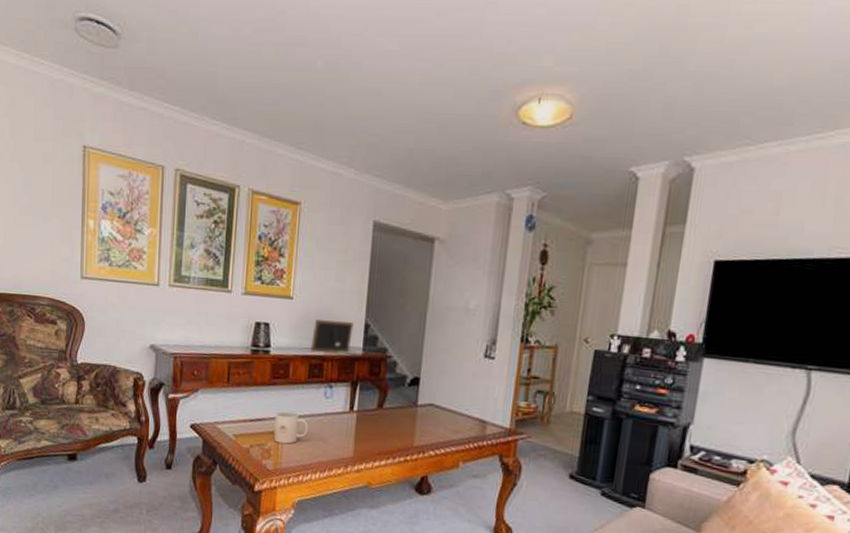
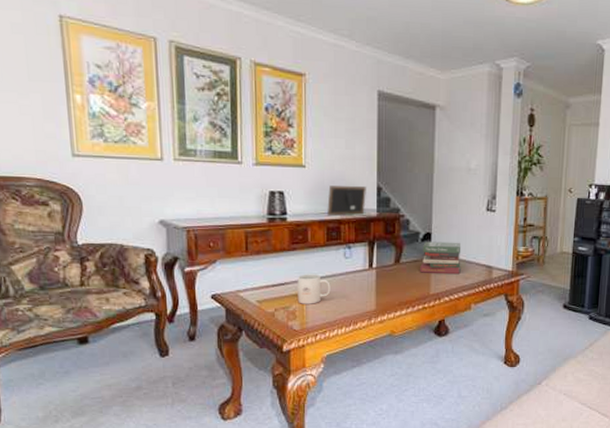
books: none [404,386,453,427] -> present [420,241,461,275]

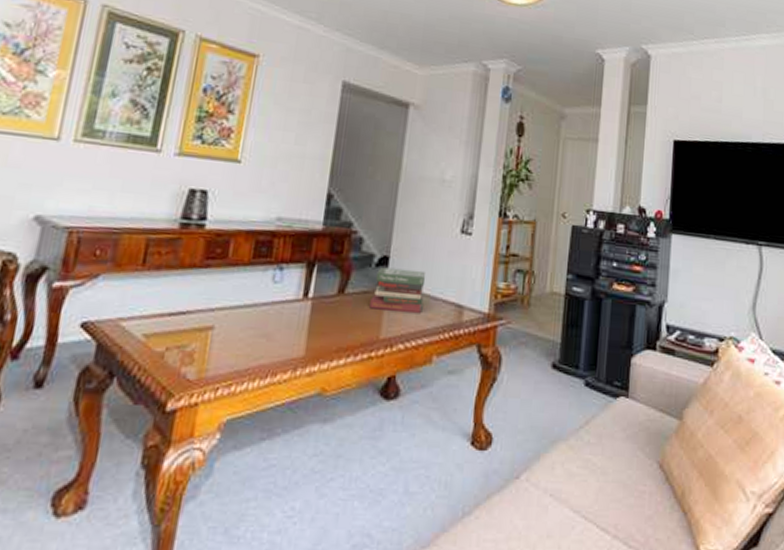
mug: present [297,274,331,304] -> none [200,300,249,344]
picture frame: present [327,185,366,217] -> none [259,188,314,228]

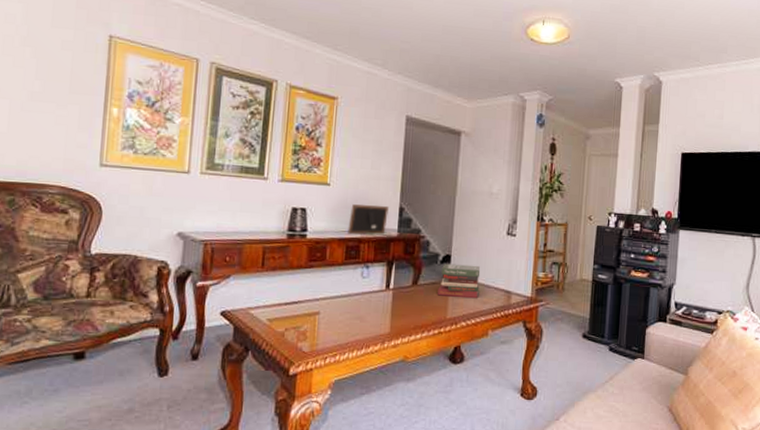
picture frame: none [259,188,314,228] -> present [348,204,389,236]

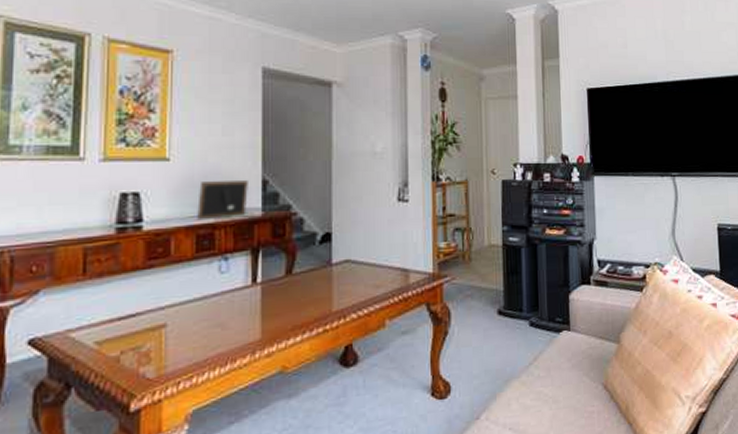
books: present [437,263,481,299] -> none [319,241,370,285]

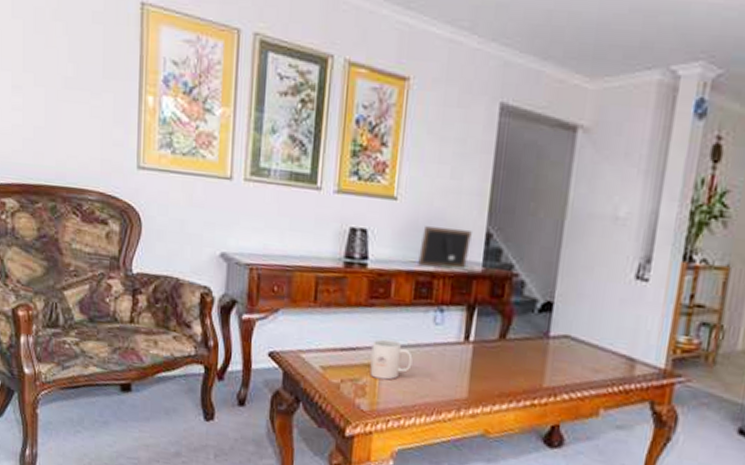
mug: none [154,297,200,341] -> present [369,339,413,381]

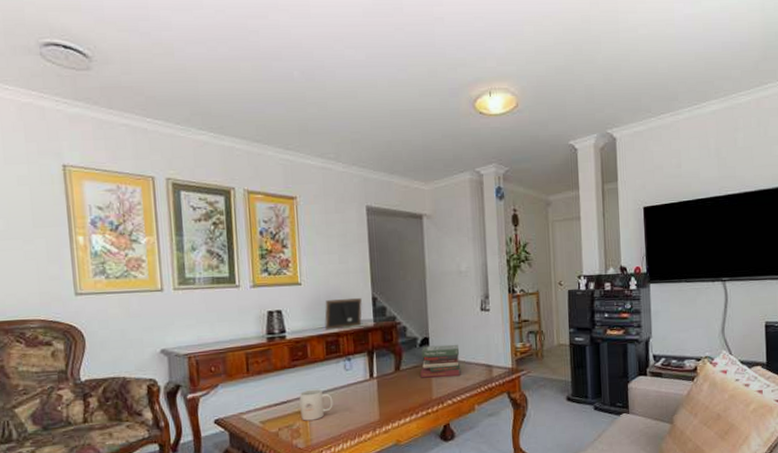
books: none [532,313,594,365] -> present [420,344,461,378]

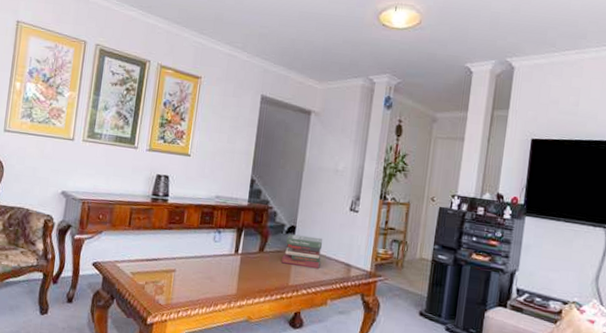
mug: present [299,389,333,421] -> none [167,252,198,282]
picture frame: present [325,297,362,331] -> none [203,174,241,203]

